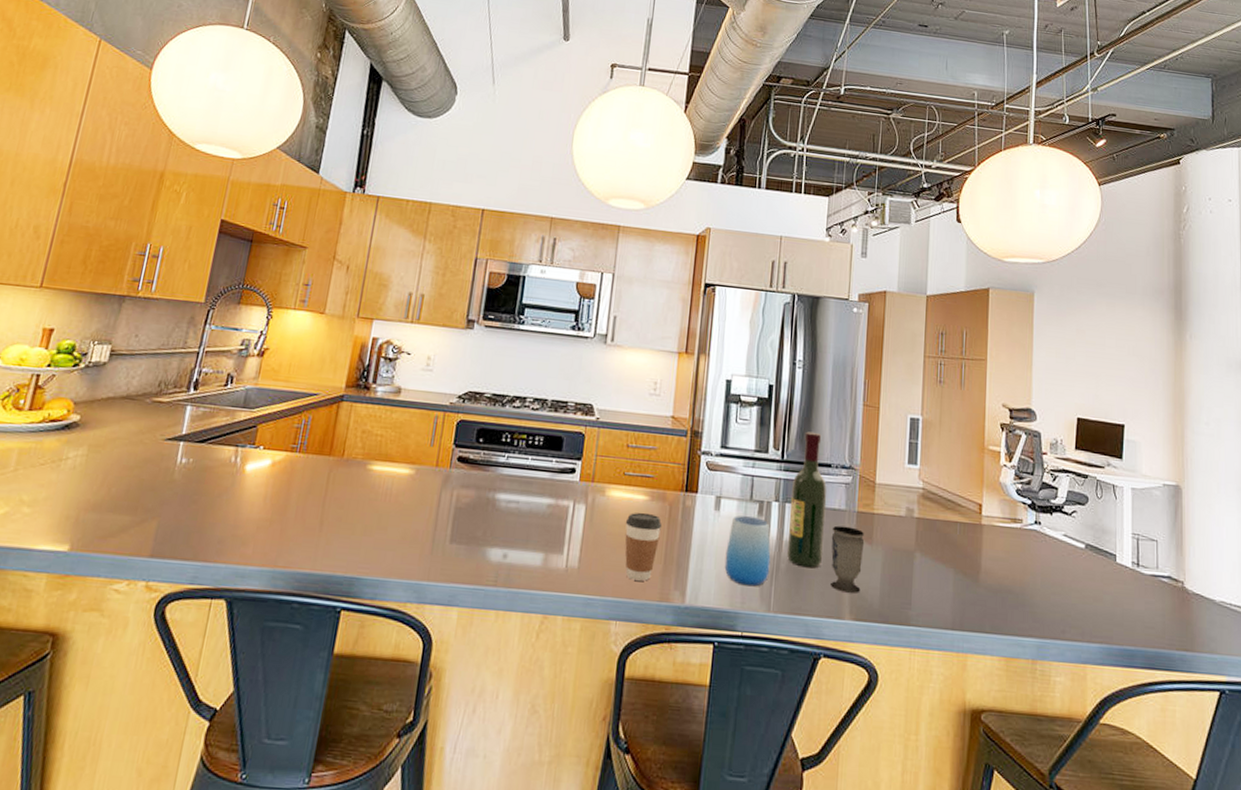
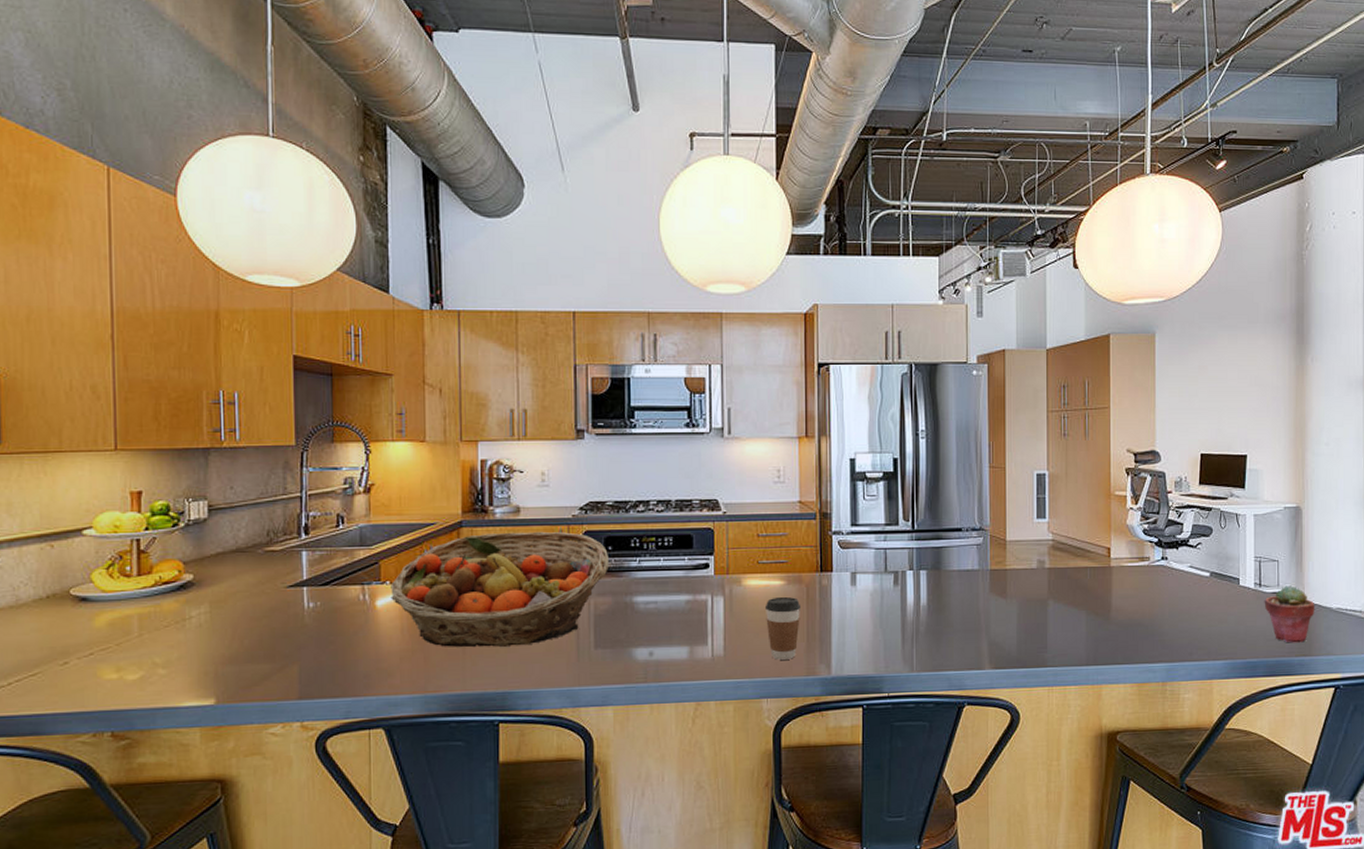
fruit basket: none [261,410,479,530] -> present [390,531,610,648]
cup: present [724,516,771,587] -> none [866,587,910,651]
wine bottle: present [786,431,827,569] -> none [924,499,960,628]
cup: present [831,525,865,594] -> none [966,584,999,646]
potted succulent: none [1142,569,1197,635] -> present [1264,585,1315,643]

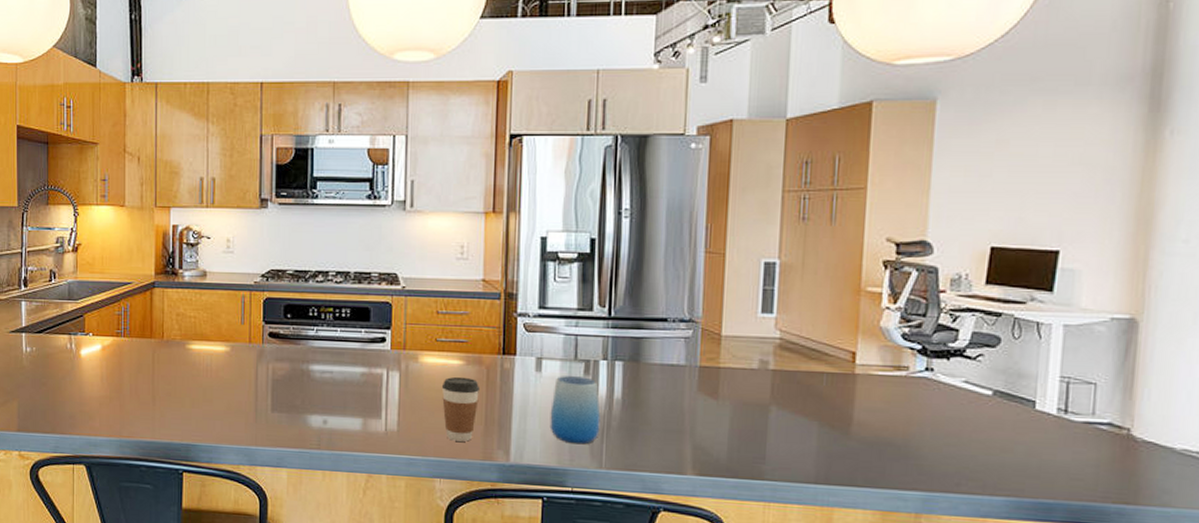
fruit basket: present [390,531,610,648] -> none [93,295,288,403]
cup: none [866,587,910,651] -> present [549,376,601,445]
potted succulent: present [1264,585,1315,643] -> none [1070,415,1149,487]

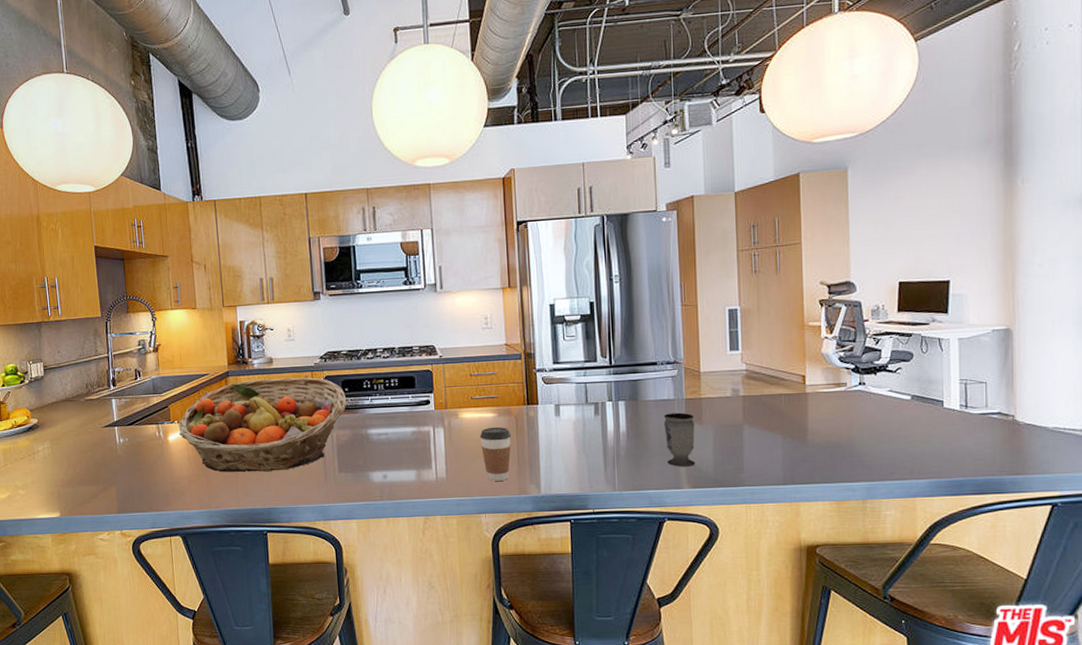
fruit basket: none [93,295,288,403] -> present [178,377,347,473]
cup: present [549,376,601,445] -> none [570,417,611,473]
cup: none [669,381,709,450] -> present [663,412,695,468]

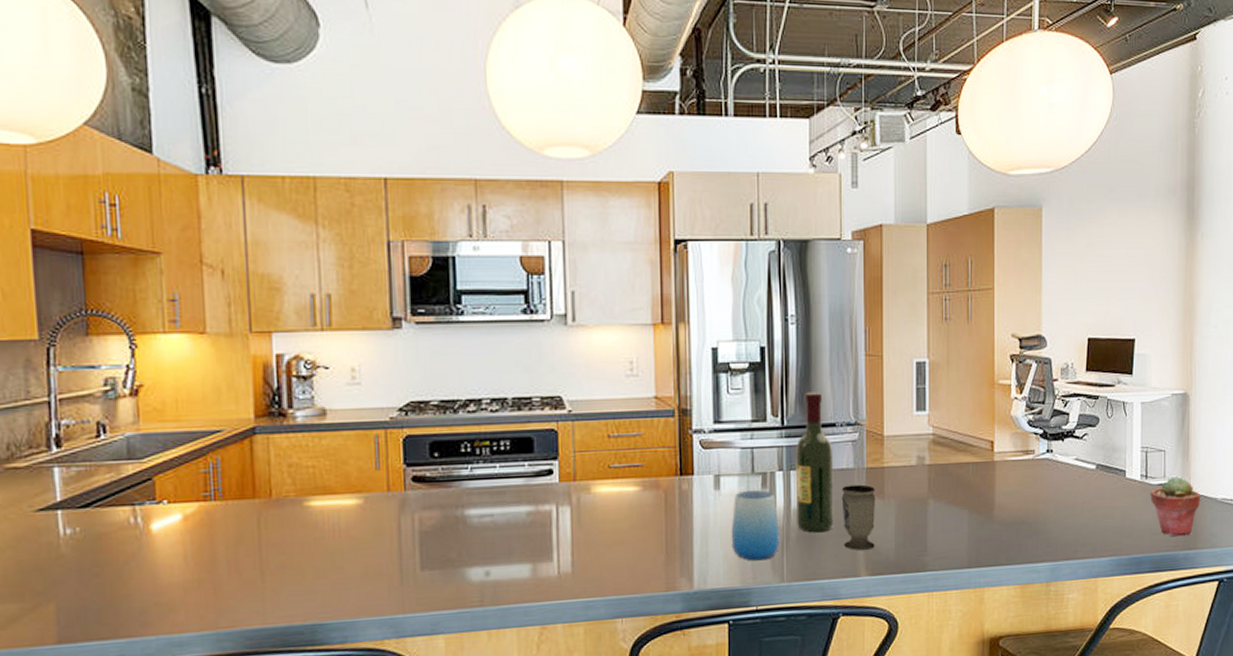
fruit basket: present [178,377,347,473] -> none [168,437,436,576]
coffee cup: present [479,427,512,481] -> none [617,504,659,575]
cup: none [570,417,611,473] -> present [731,490,780,561]
wine bottle: none [622,337,658,452] -> present [795,391,834,533]
potted succulent: none [971,406,1029,462] -> present [1150,476,1201,537]

